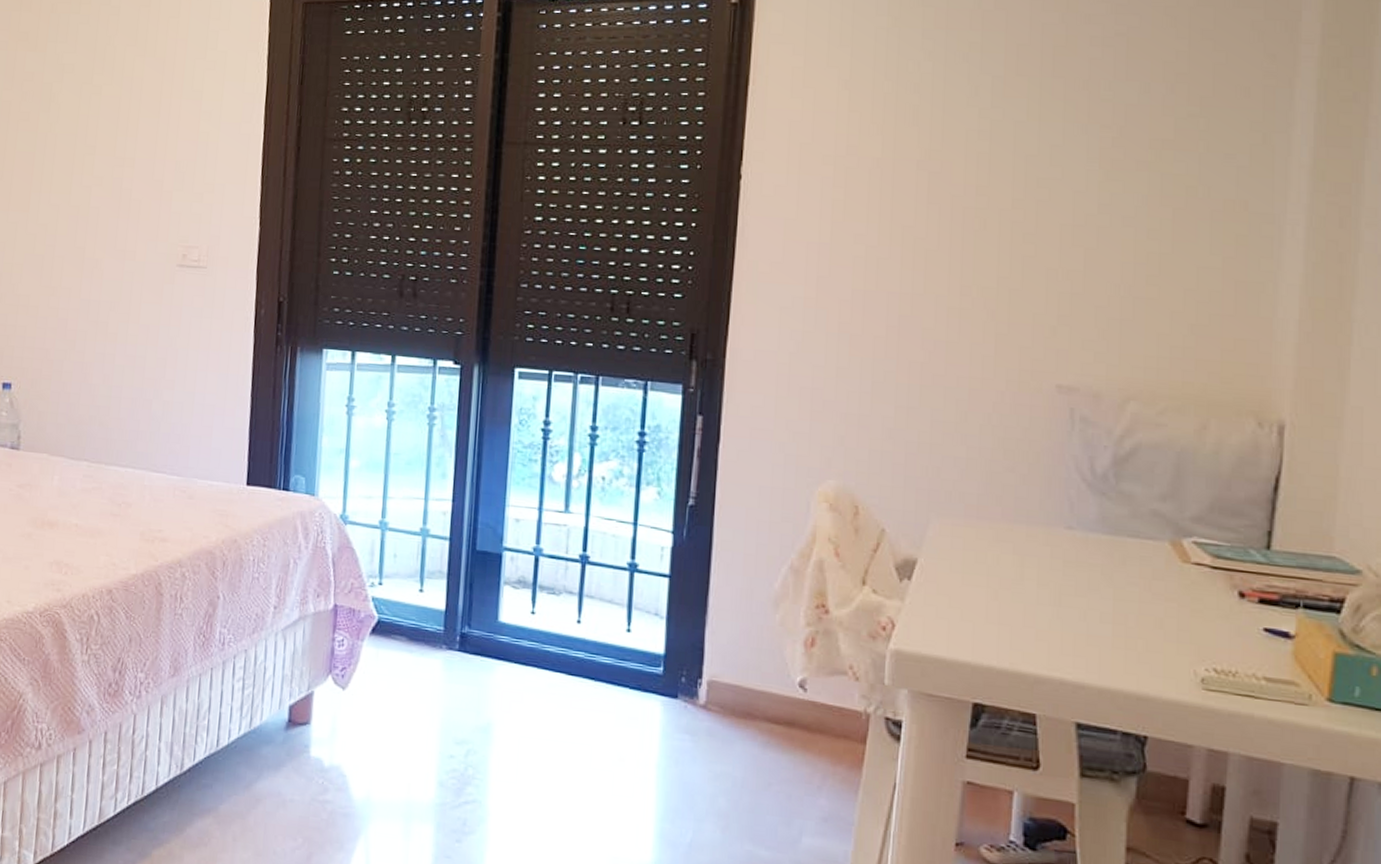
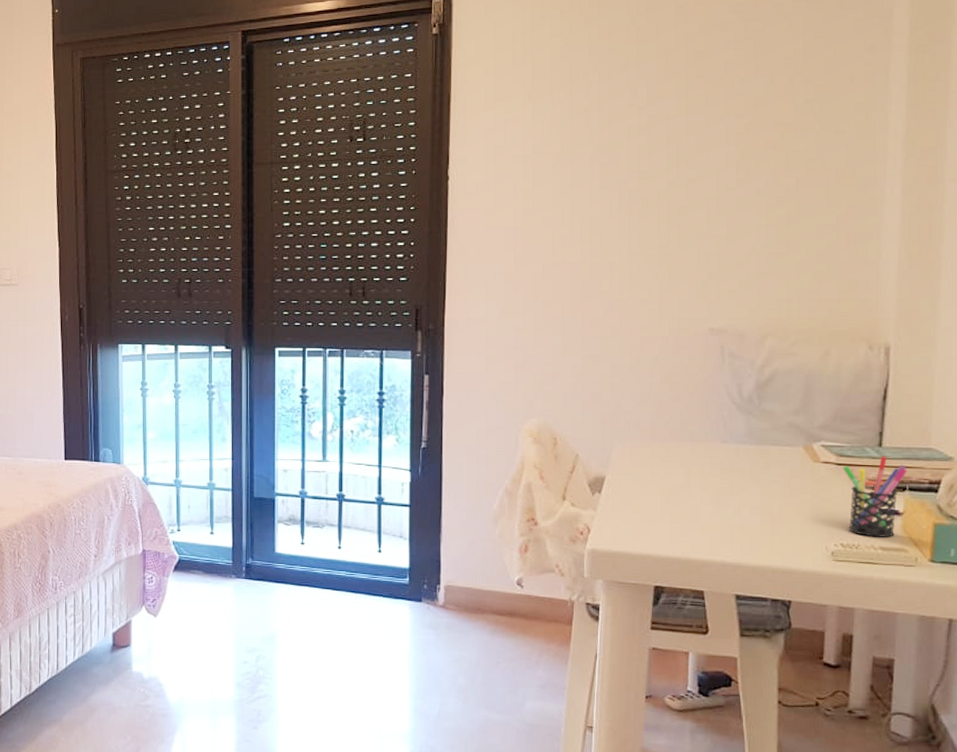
pen holder: none [1219,561,1302,666] -> present [842,456,908,537]

